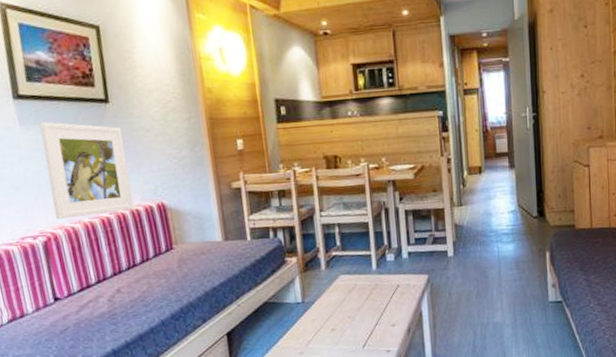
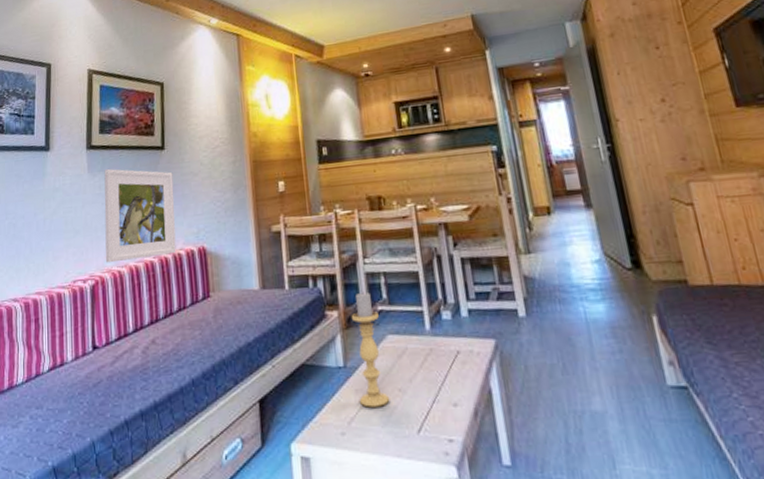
candle holder: none [308,240,341,332] -> present [351,291,390,407]

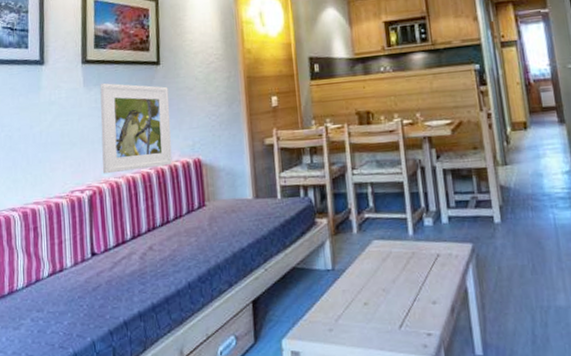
candle holder: present [351,291,390,407] -> none [339,200,375,306]

